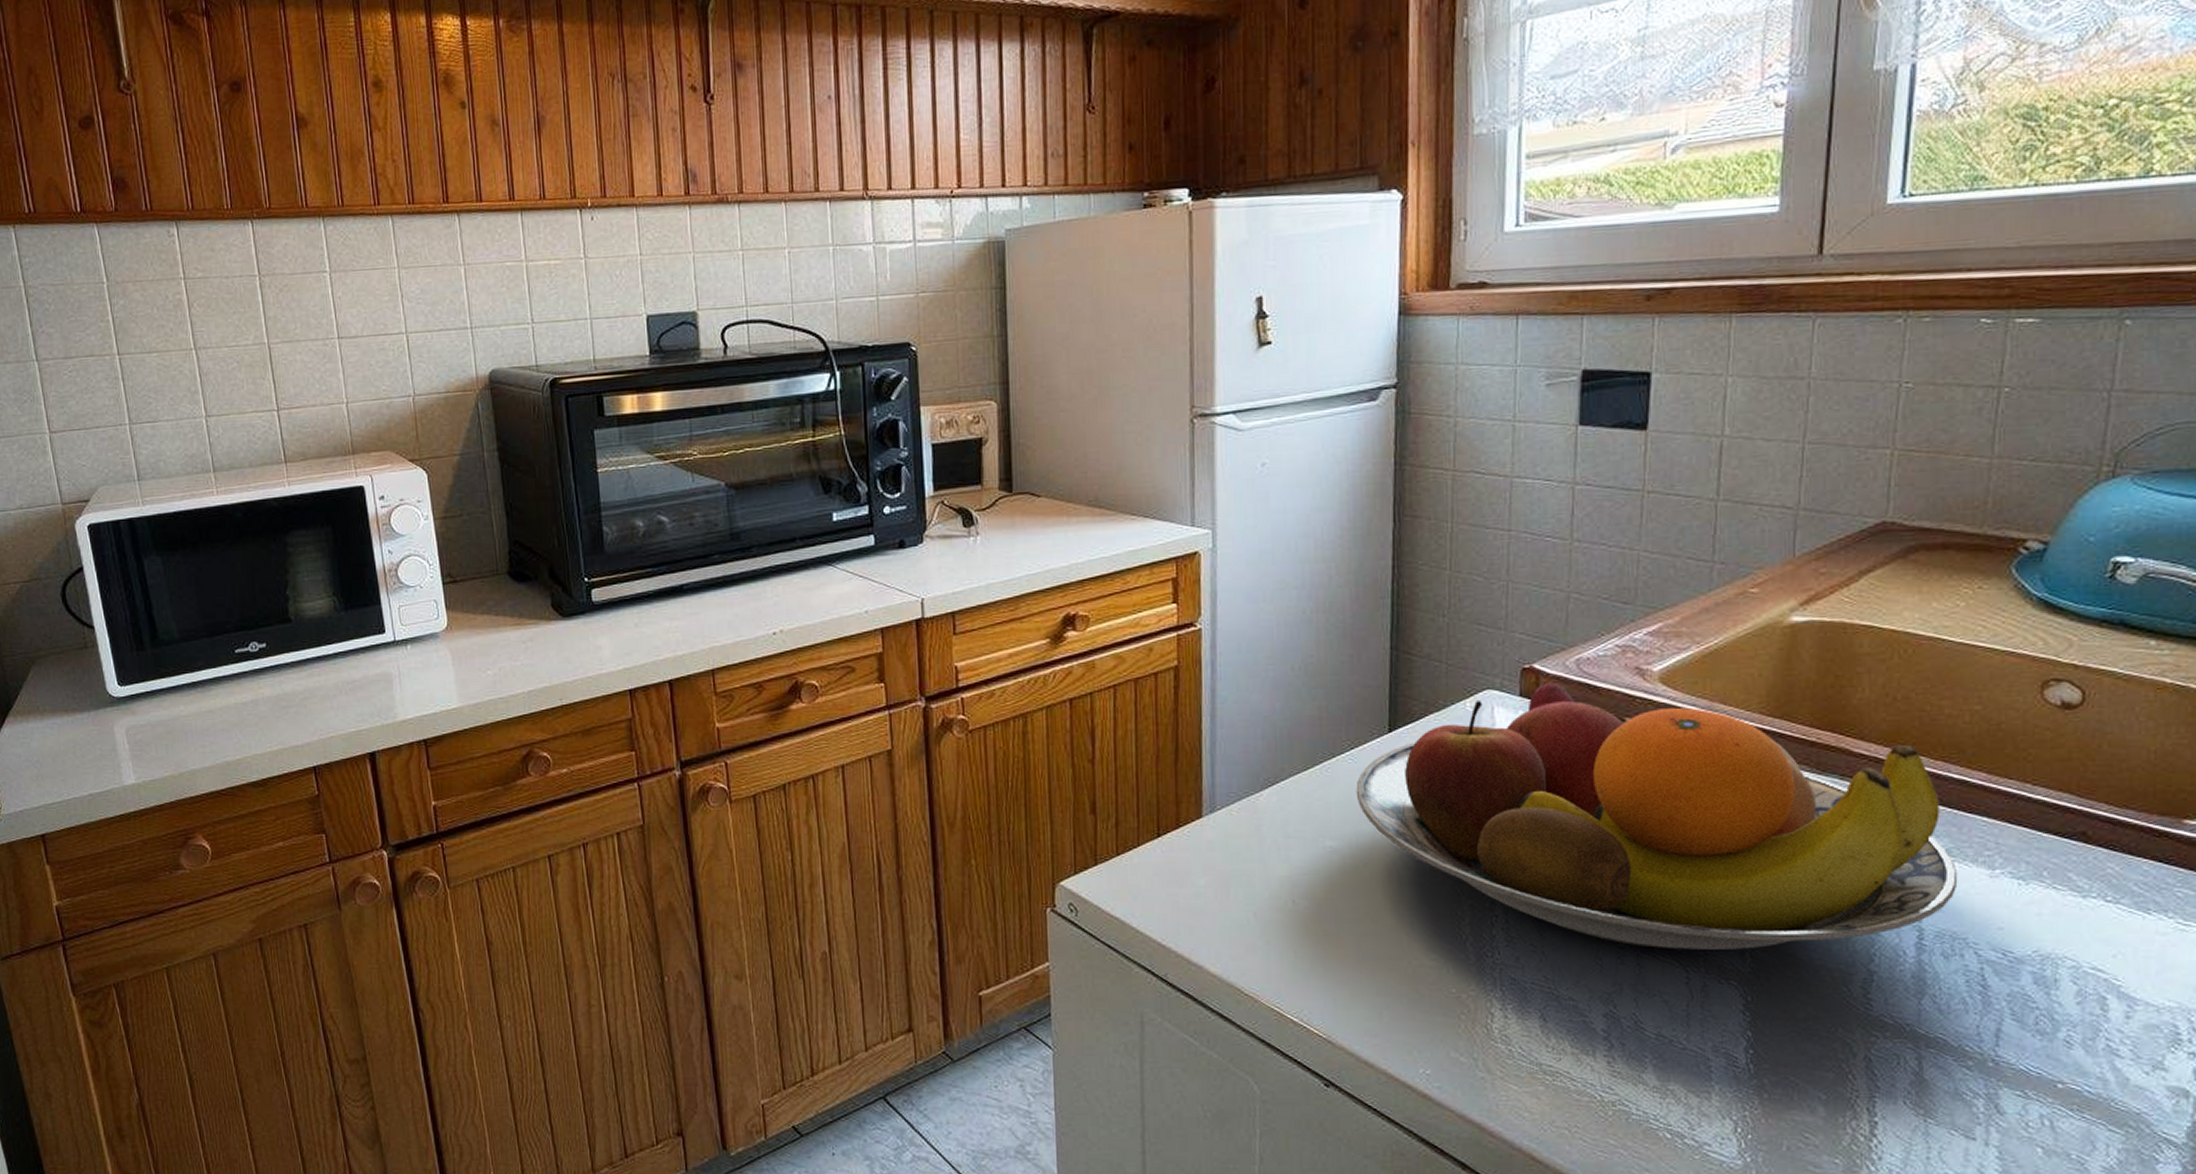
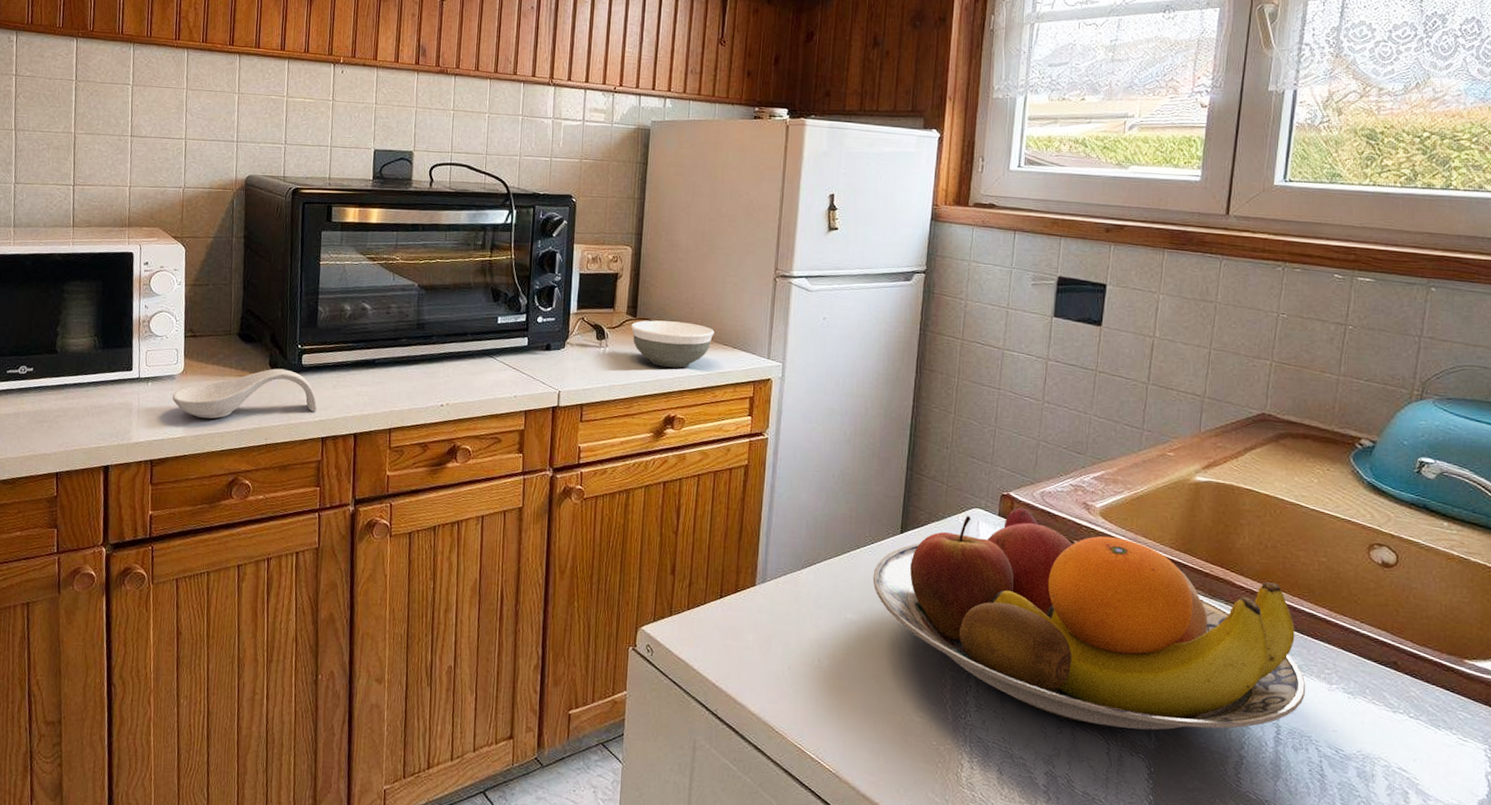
spoon rest: none [438,610,619,681] -> present [172,368,318,419]
bowl: none [1007,491,1117,553] -> present [631,320,714,368]

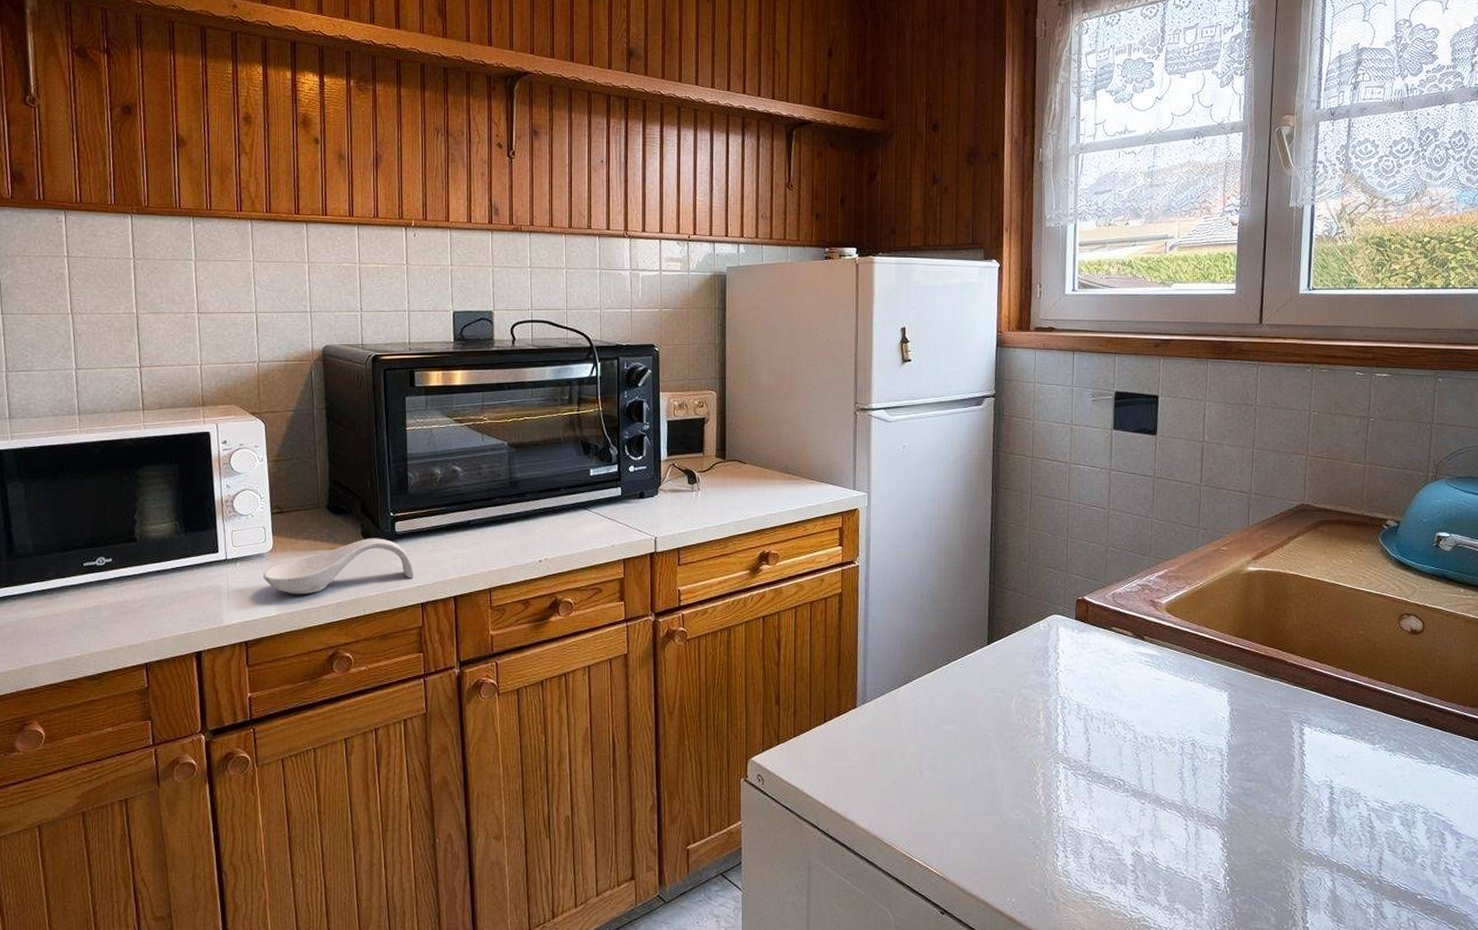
bowl: present [631,320,714,368] -> none [721,461,801,506]
fruit bowl: present [872,508,1306,730] -> none [965,610,1354,804]

